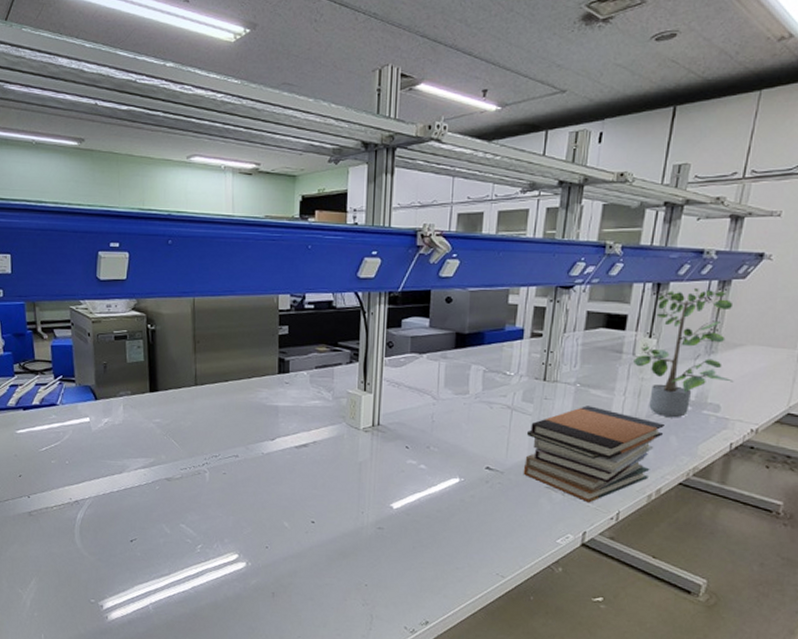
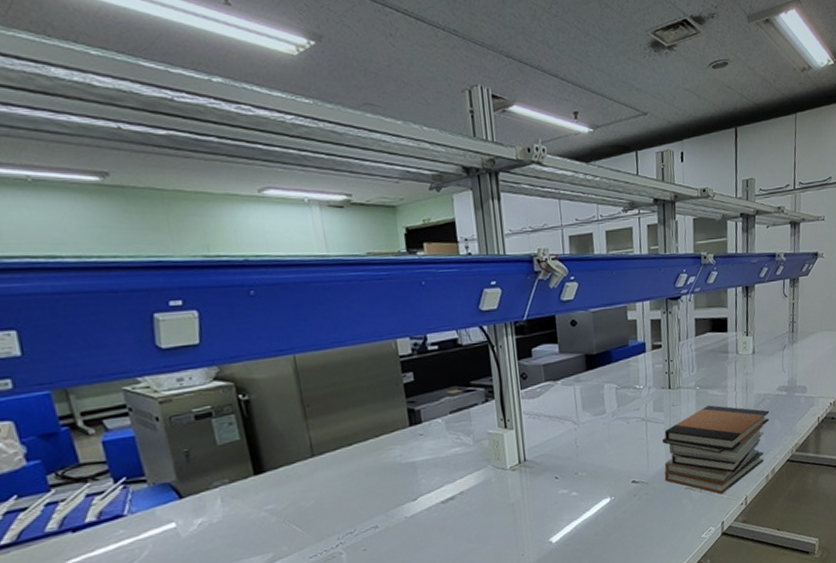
potted plant: present [633,288,734,418] -> none [738,286,813,404]

